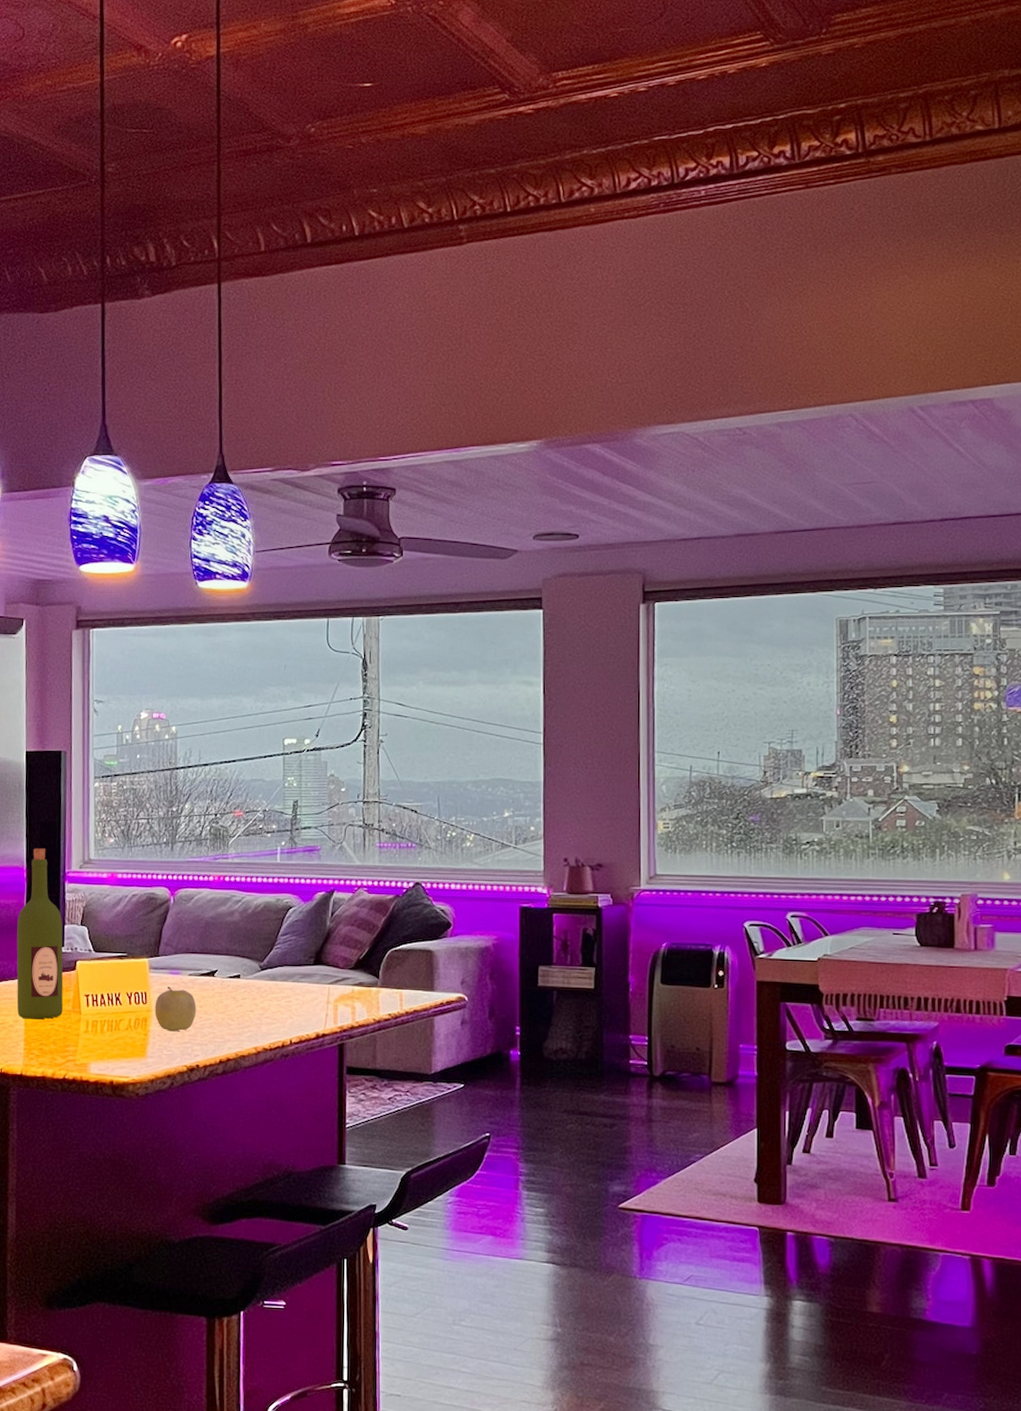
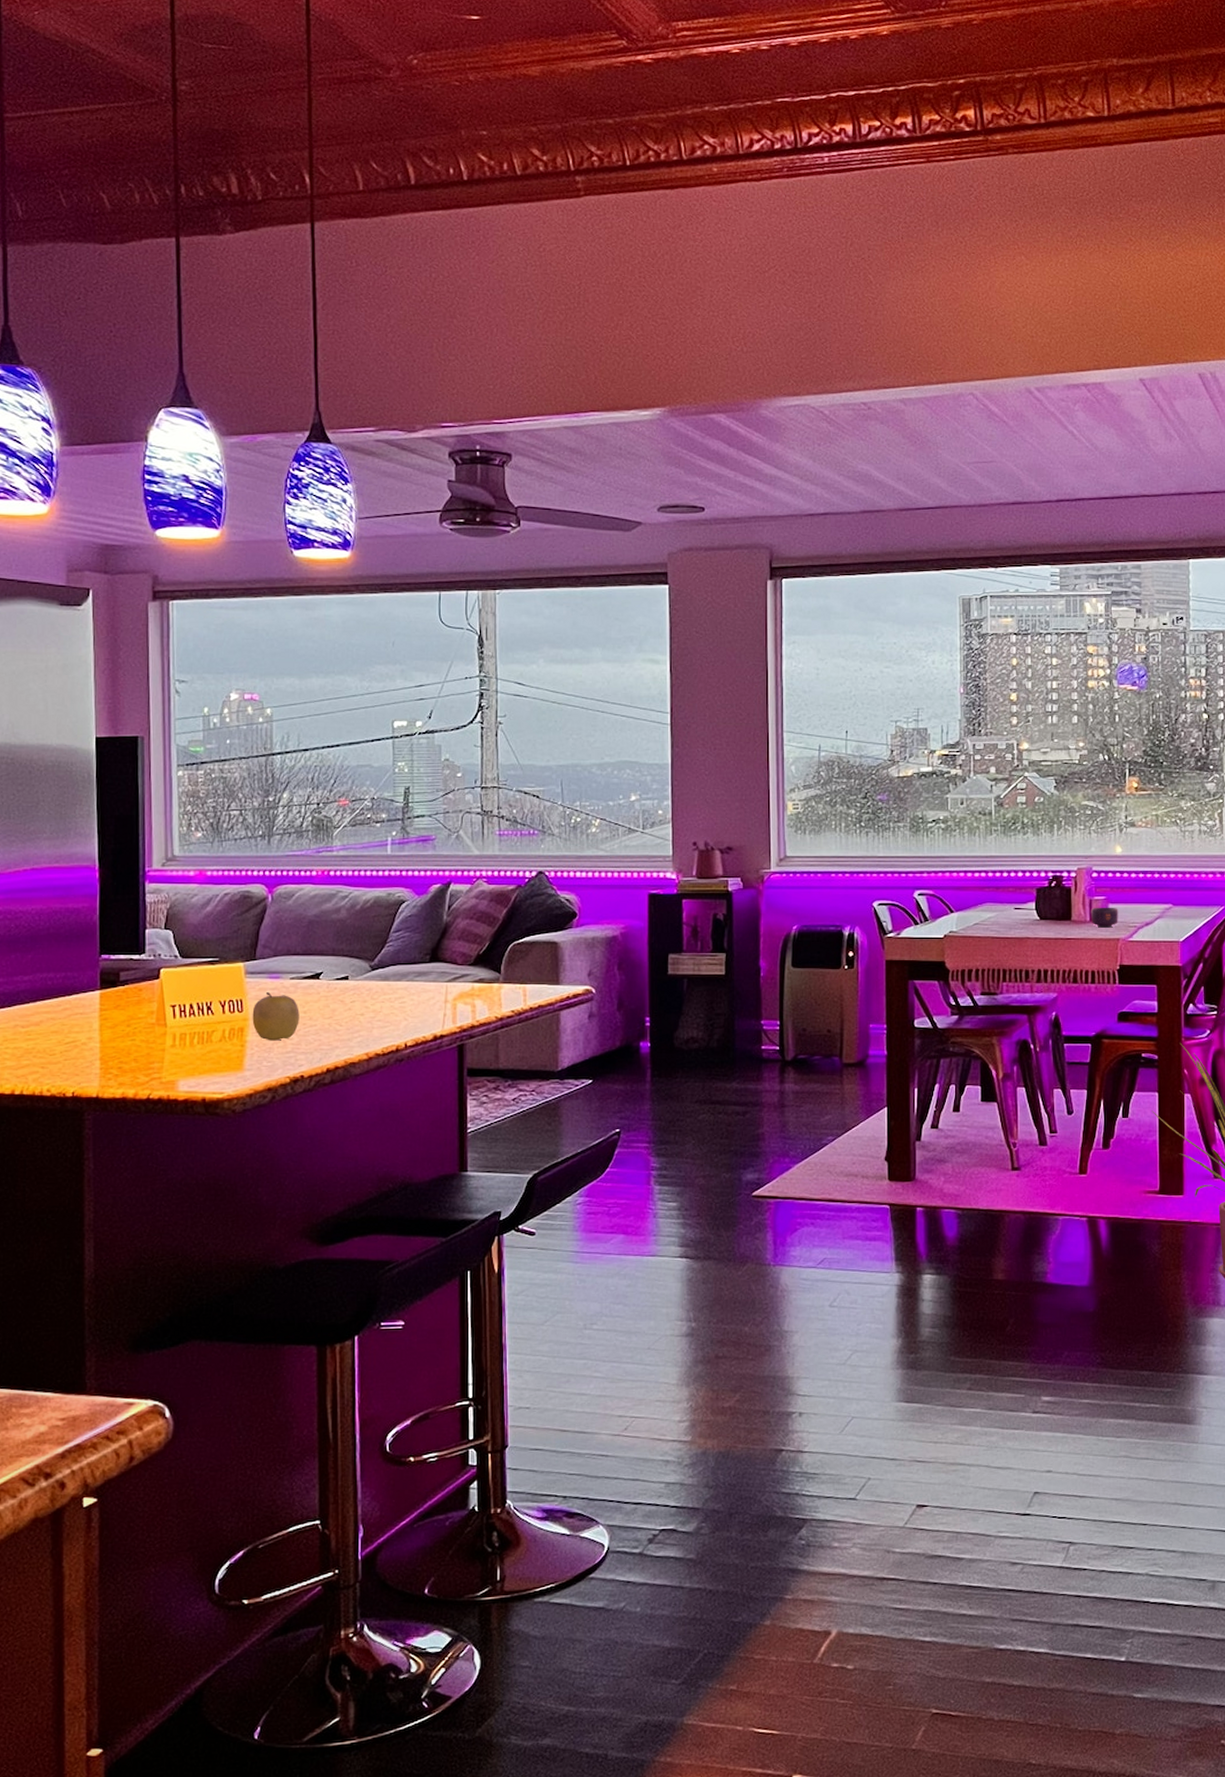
wine bottle: present [16,848,63,1019] -> none [88,845,145,1035]
mug: none [975,935,1006,957] -> present [1090,907,1118,928]

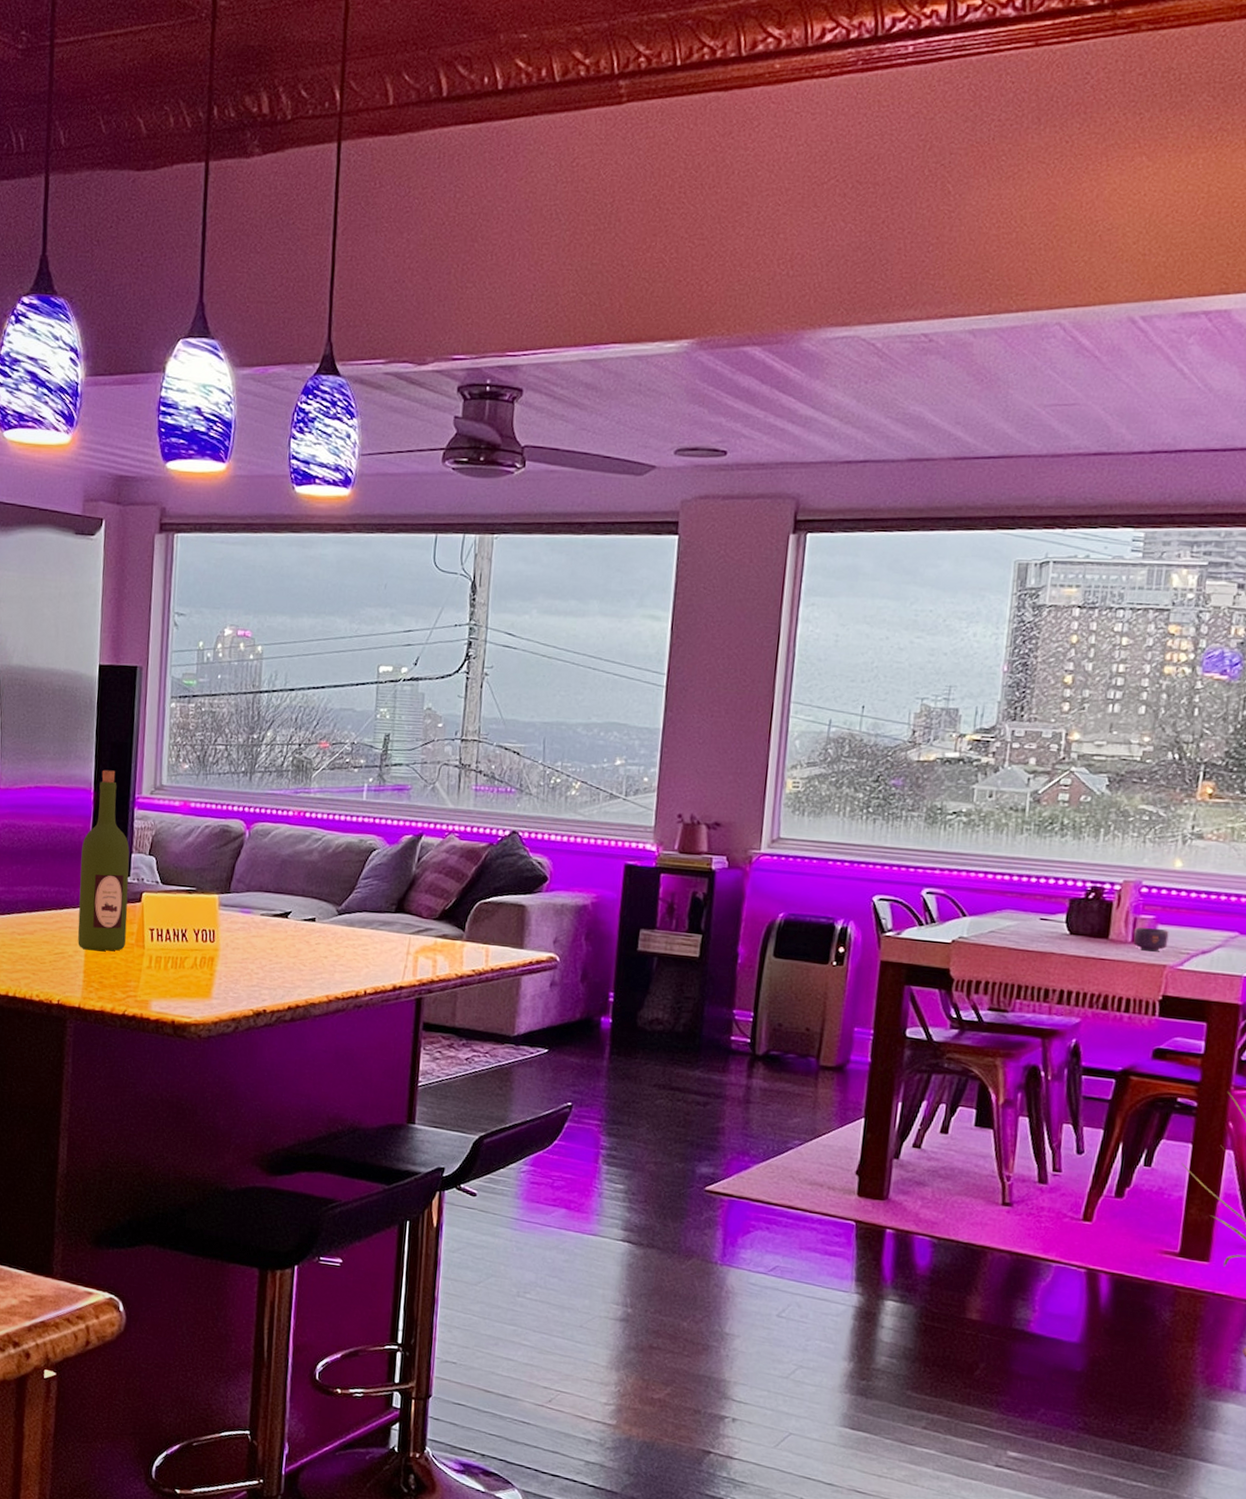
wine bottle: none [88,845,145,1035] -> present [77,769,130,951]
fruit: present [252,992,300,1041] -> none [222,926,267,974]

